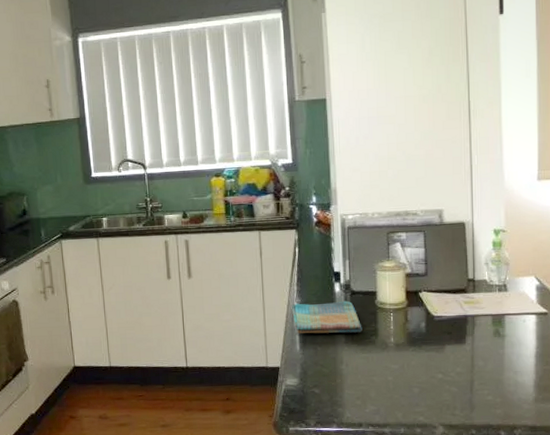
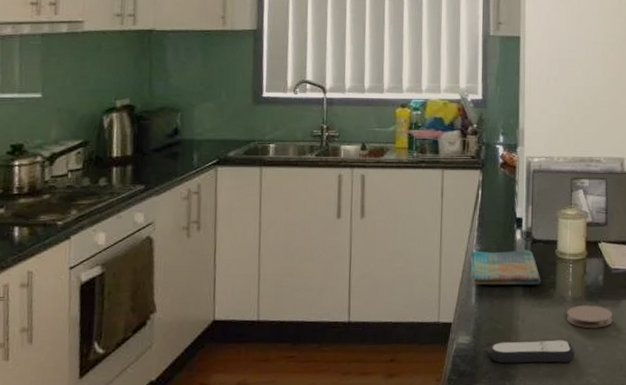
remote control: none [315,381,401,403] -> present [488,339,575,364]
coaster: none [390,350,438,372] -> present [567,305,613,329]

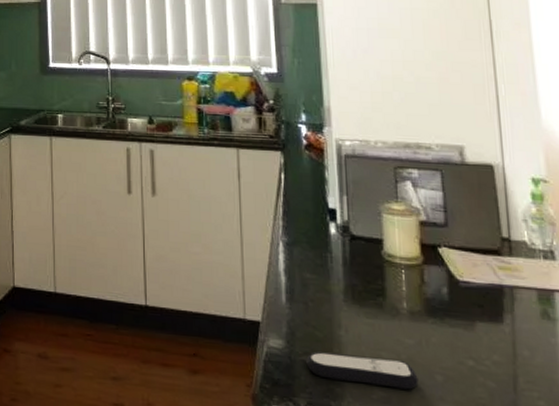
dish towel: present [470,249,541,285] -> none [276,242,366,290]
coaster: present [567,305,613,329] -> none [403,321,467,354]

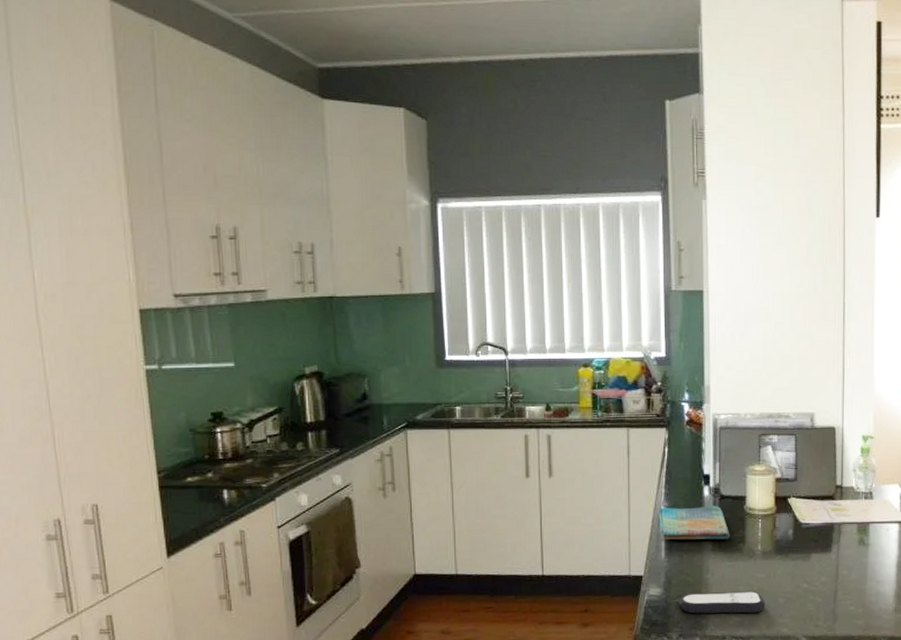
dish towel: none [276,242,366,290] -> present [659,505,730,540]

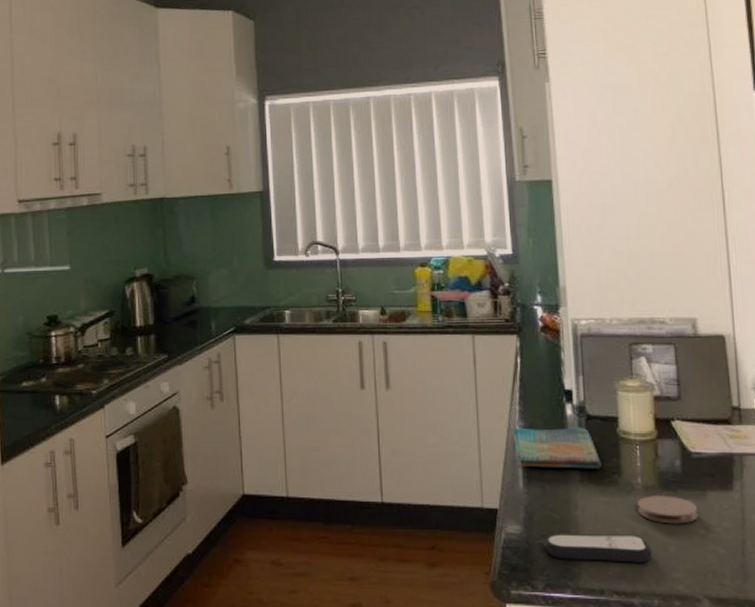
coaster: none [757,558,804,581] -> present [638,496,699,524]

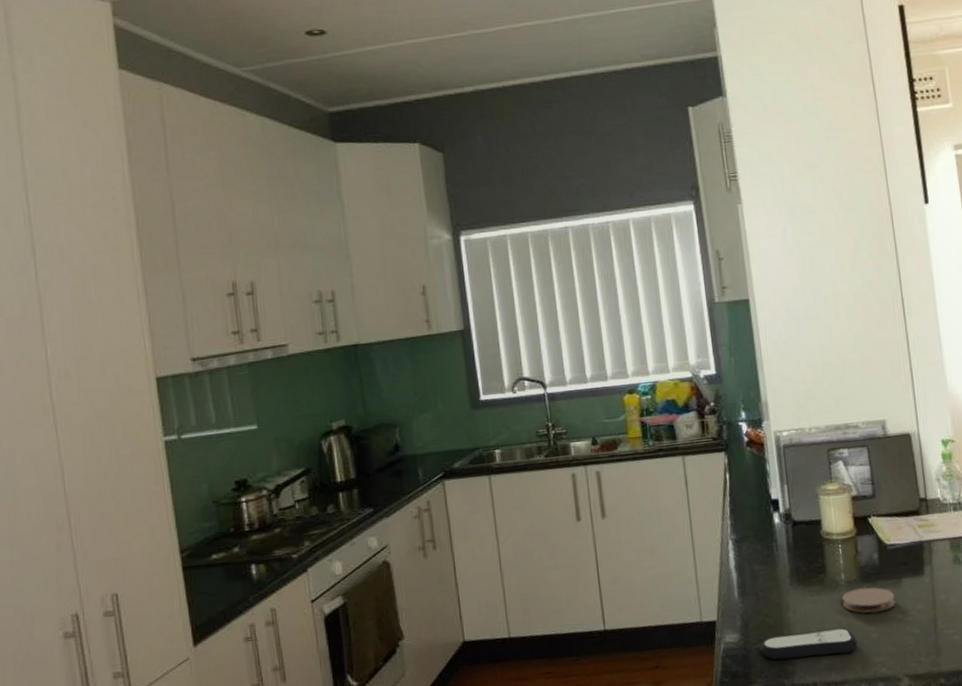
dish towel: present [513,427,602,469] -> none [726,533,809,578]

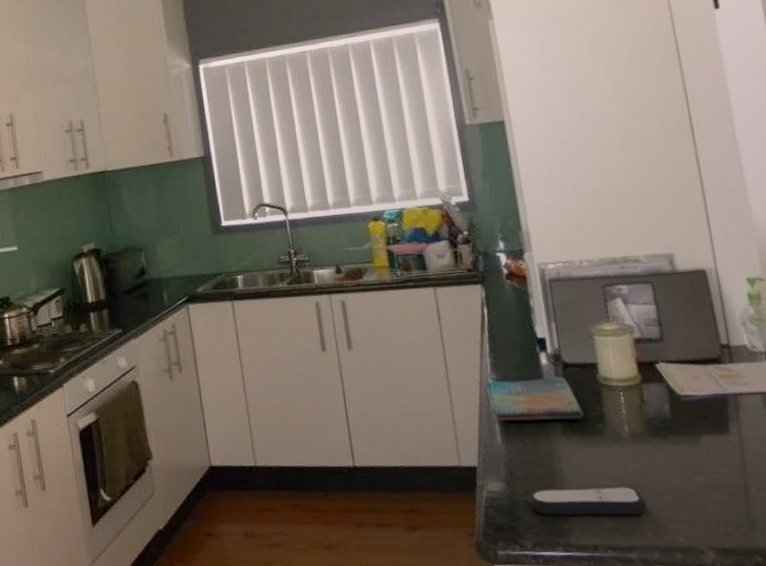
dish towel: none [726,533,809,578] -> present [485,376,584,421]
coaster: present [842,587,896,614] -> none [626,442,695,473]

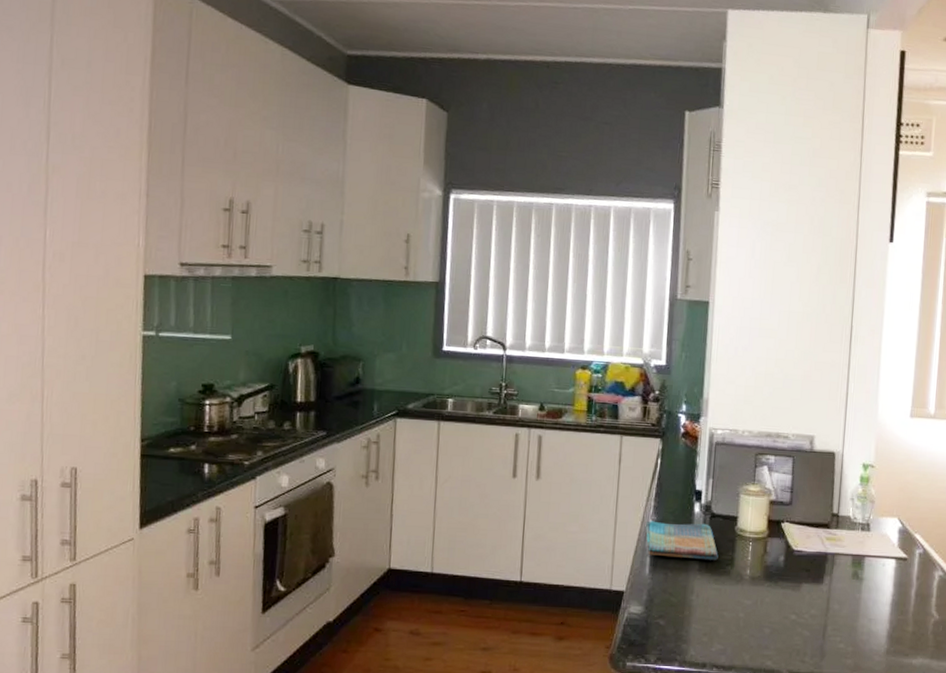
remote control: present [528,485,648,516] -> none [660,615,751,642]

